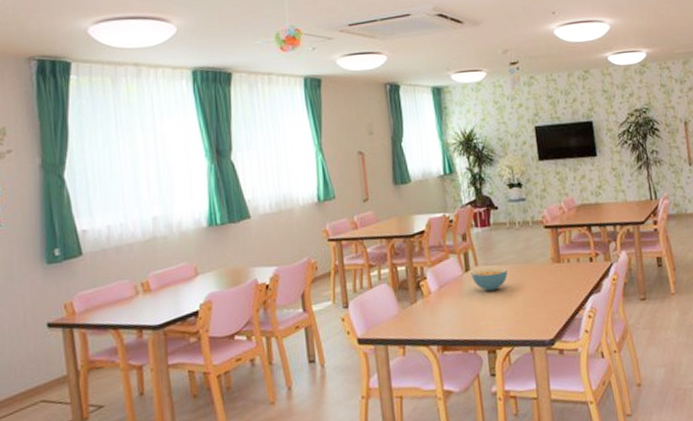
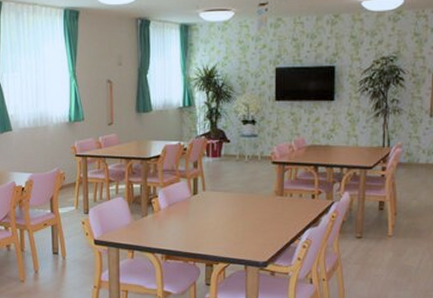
cereal bowl: present [471,267,508,292] -> none [198,194,232,215]

